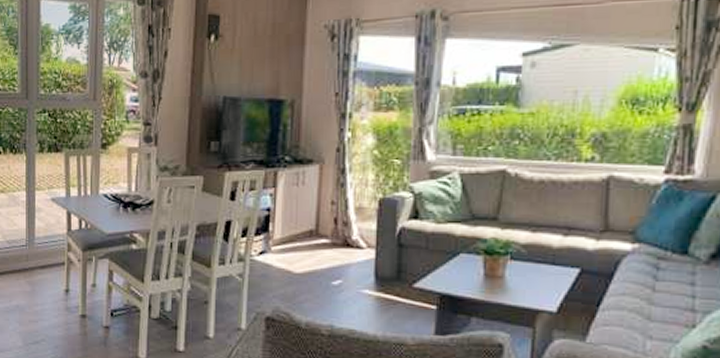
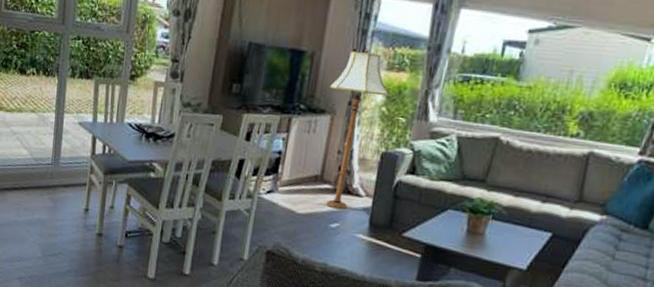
floor lamp: none [314,90,380,264] -> present [326,48,389,209]

